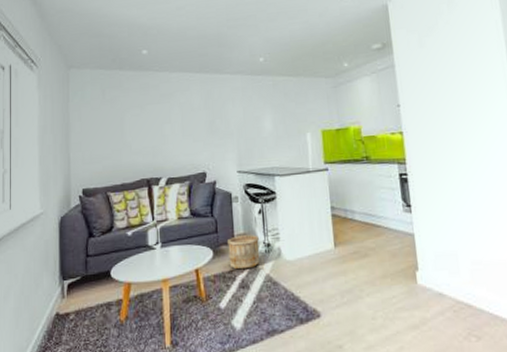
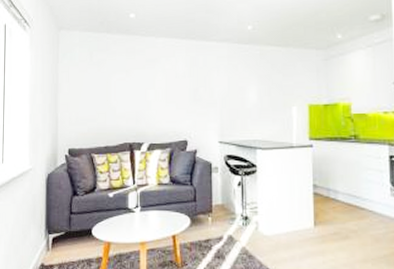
wooden bucket: present [228,235,260,270] -> none [206,206,237,240]

